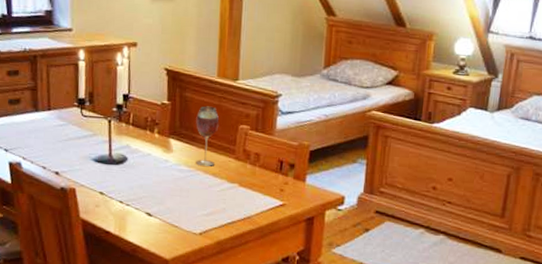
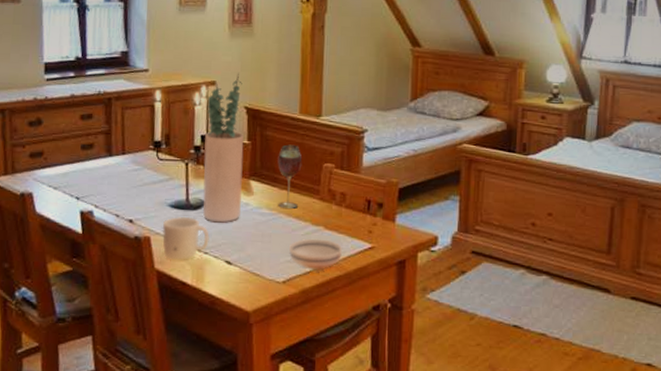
mug: none [86,170,131,212] -> present [162,216,210,261]
vase: none [125,35,165,178] -> present [203,73,244,223]
bowl: none [206,194,256,225] -> present [289,238,343,272]

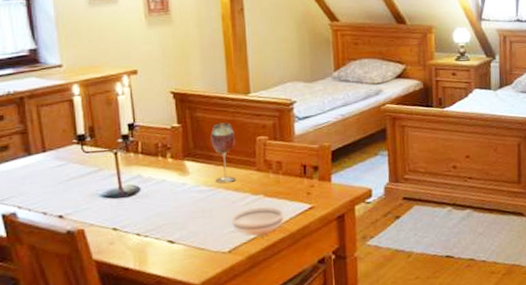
mug: present [162,216,210,261] -> none [96,203,148,248]
vase: present [203,73,244,223] -> none [130,60,178,206]

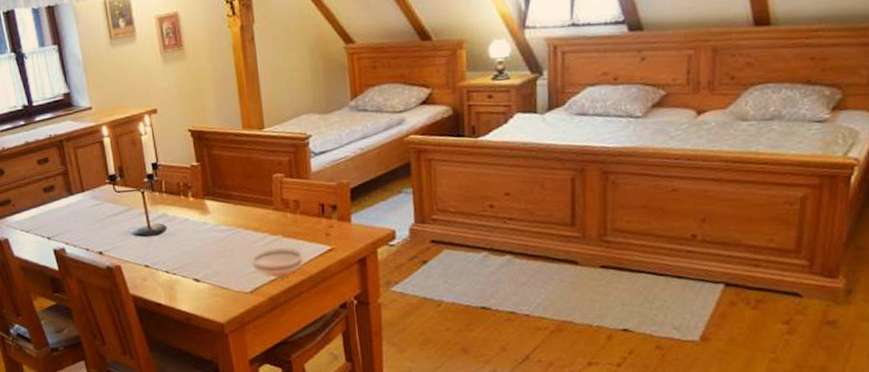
wineglass: present [210,122,236,184] -> none [228,160,254,224]

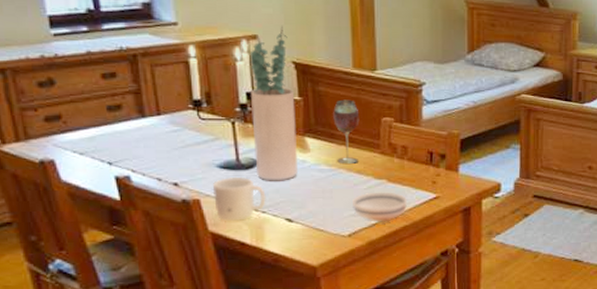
mug: none [130,242,176,284] -> present [212,176,266,222]
vase: none [152,97,201,245] -> present [249,26,298,181]
wineglass: none [228,160,254,224] -> present [333,99,360,165]

